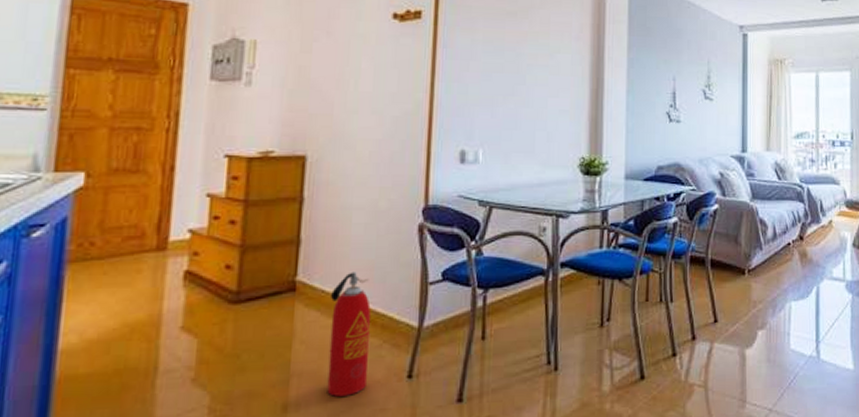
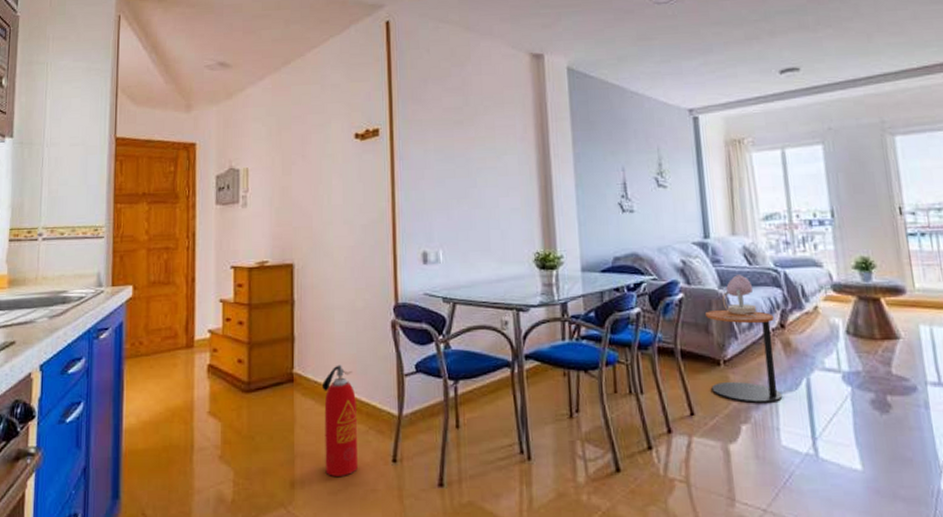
side table: none [735,221,795,310] -> present [704,309,783,403]
table lamp: none [752,189,782,232] -> present [721,275,757,320]

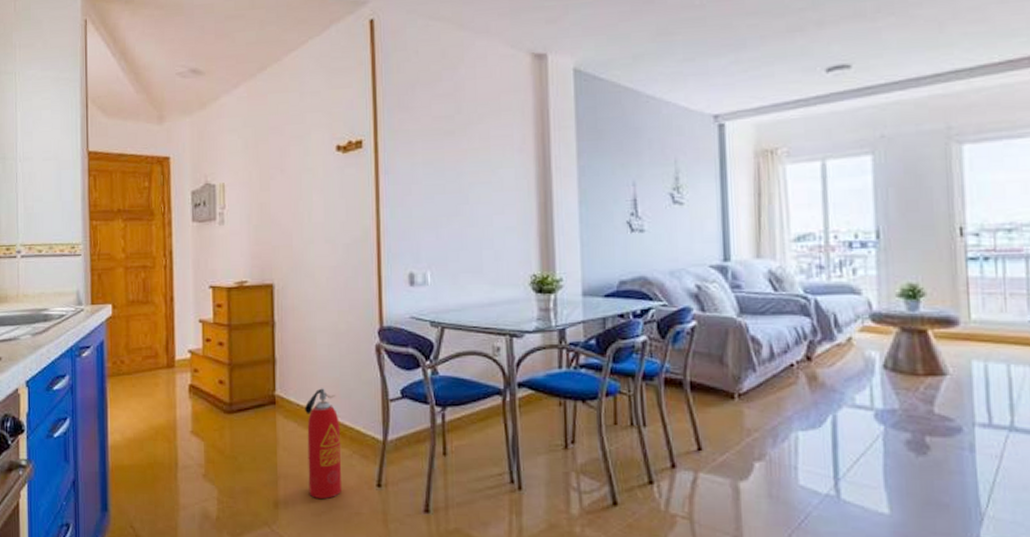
side table: present [704,309,783,403] -> none [719,339,804,440]
table lamp: present [721,275,757,320] -> none [740,302,781,351]

